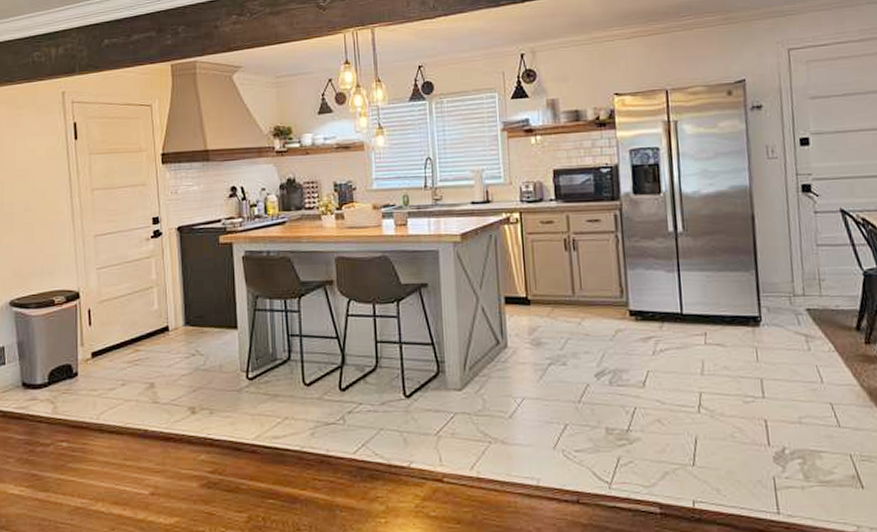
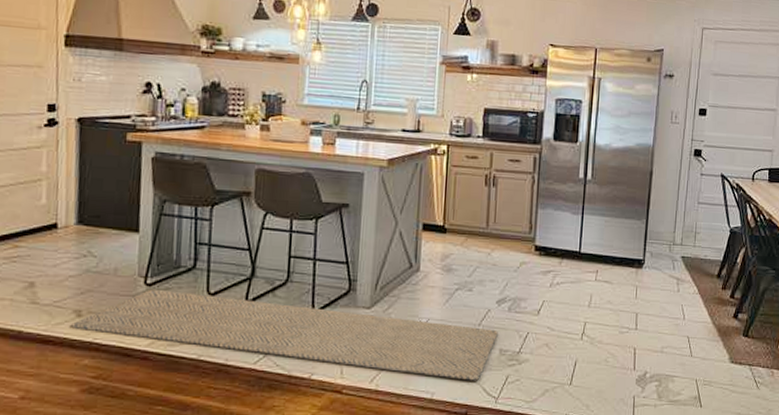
rug: none [187,382,602,465] -> present [71,288,498,381]

